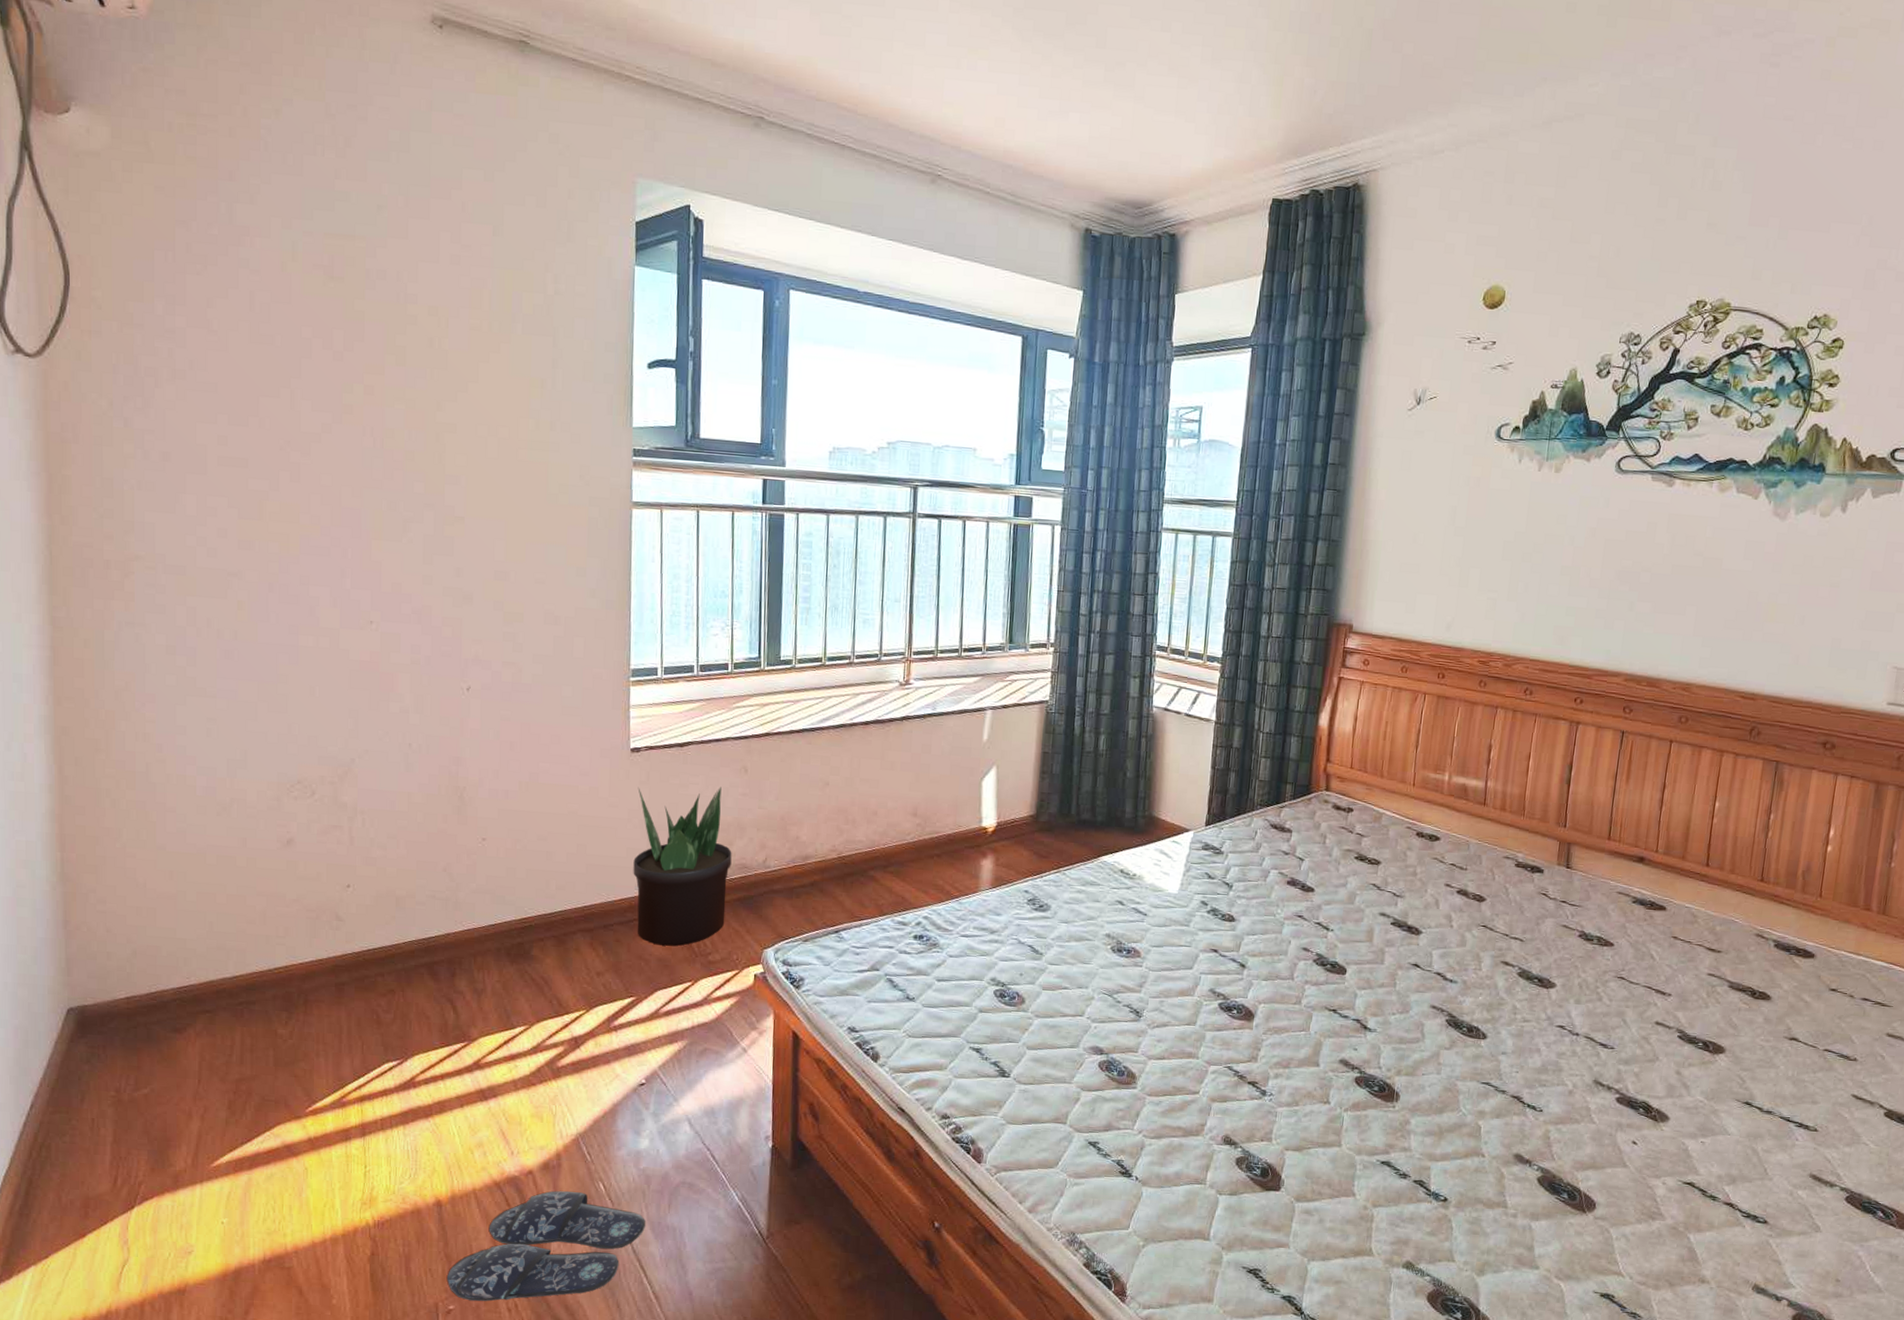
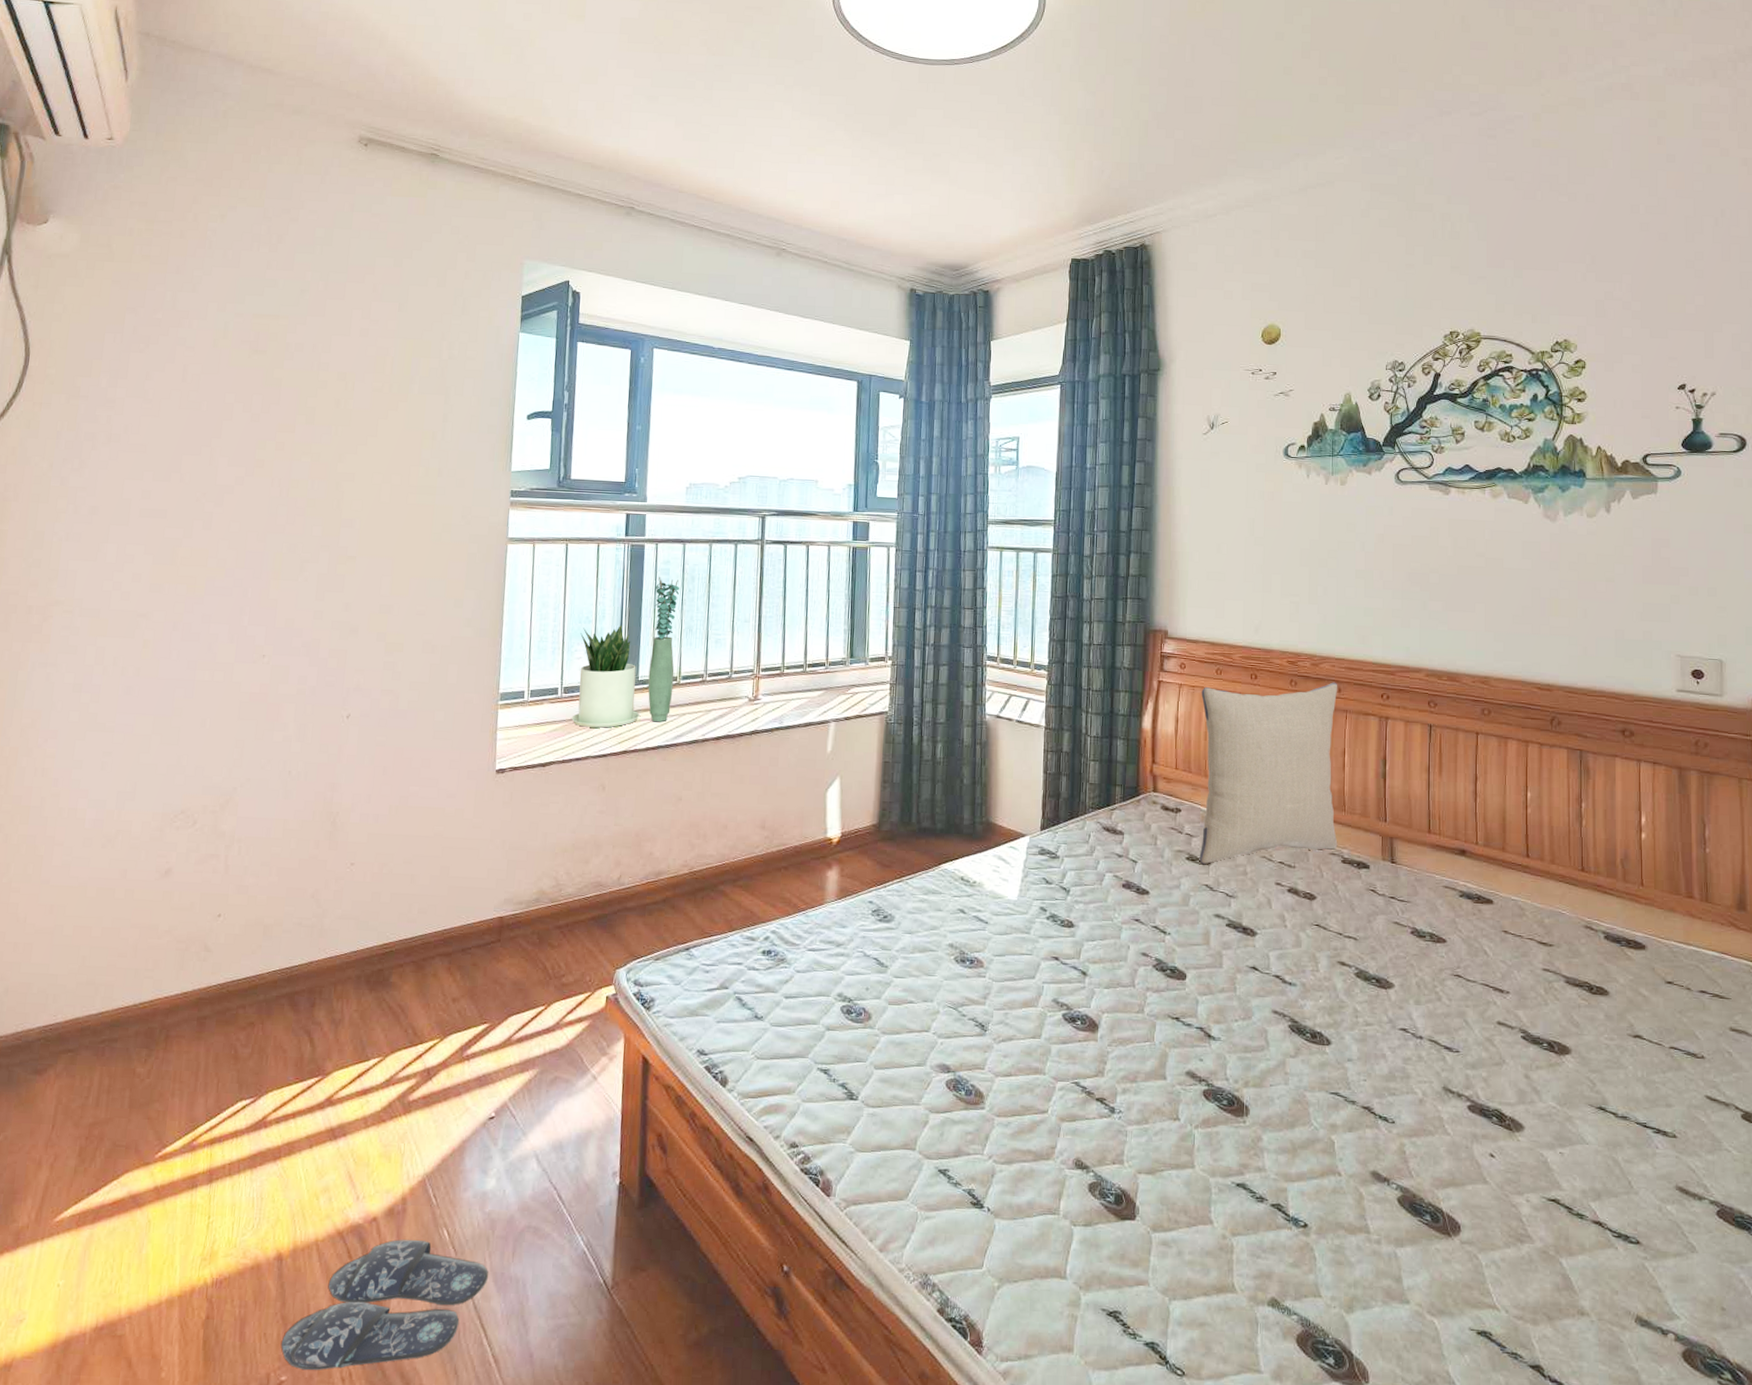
planter: present [633,787,732,946] -> none [492,805,588,969]
planter: none [709,600,783,709] -> present [571,625,640,728]
vase: none [790,549,824,705] -> present [648,576,680,723]
pillow: none [1368,684,1530,865] -> present [1199,682,1338,865]

